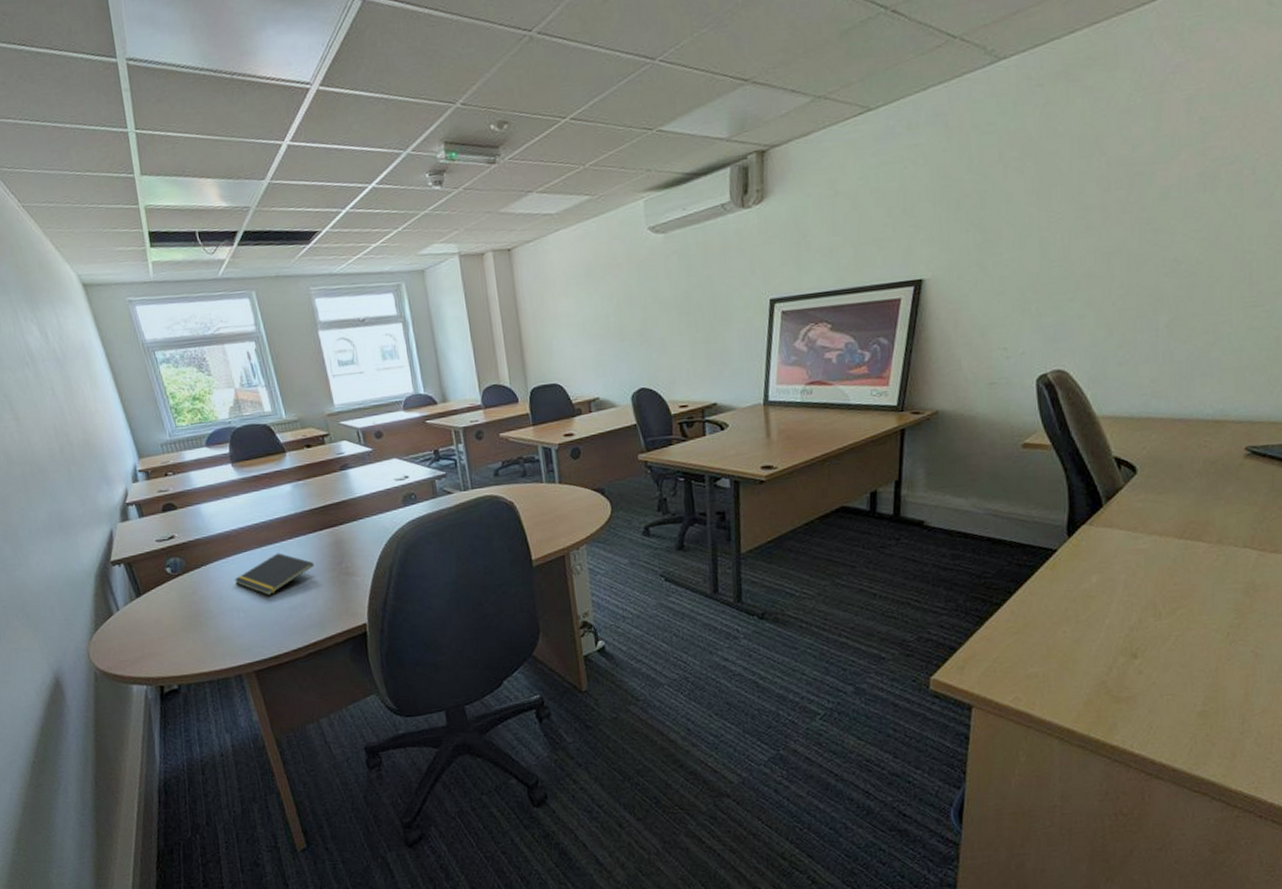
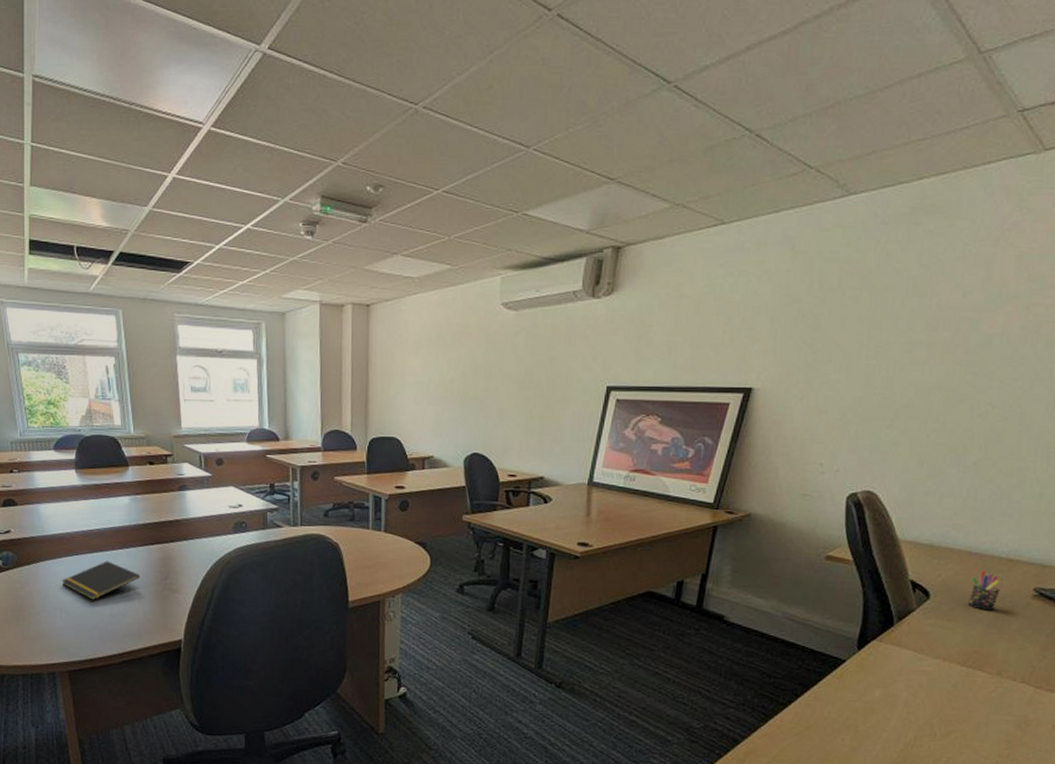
pen holder: none [1177,436,1210,478] -> present [967,570,1000,610]

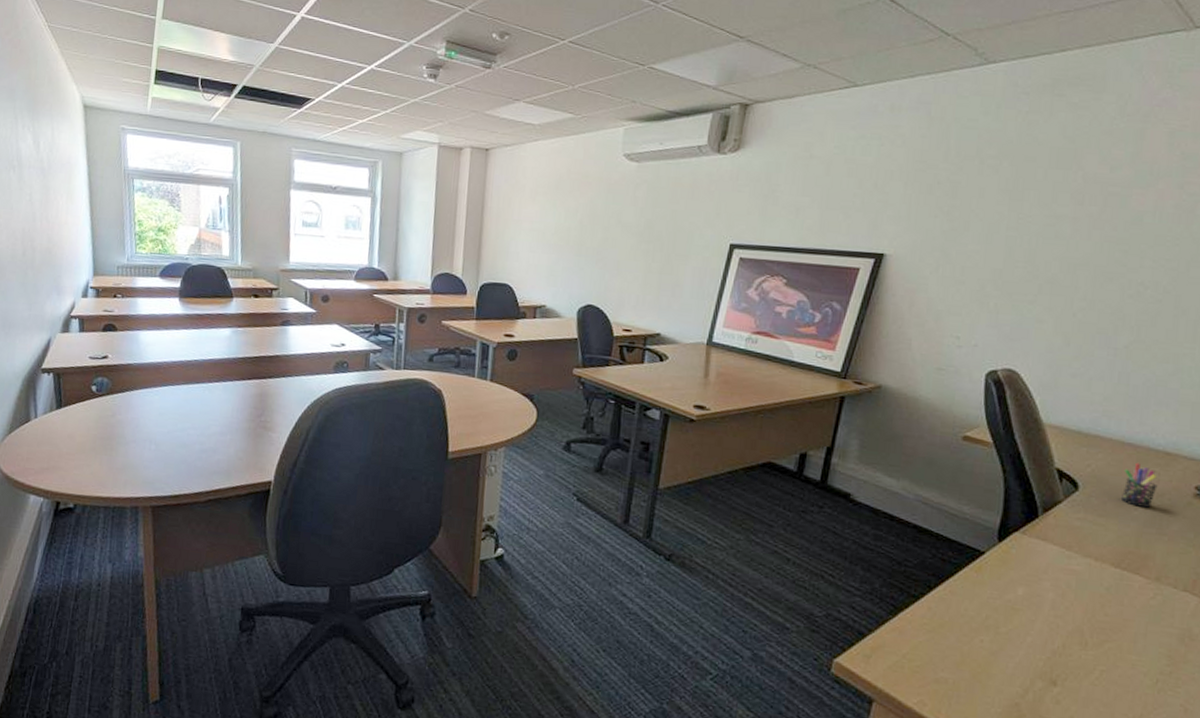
notepad: present [61,561,141,600] -> none [154,393,235,433]

